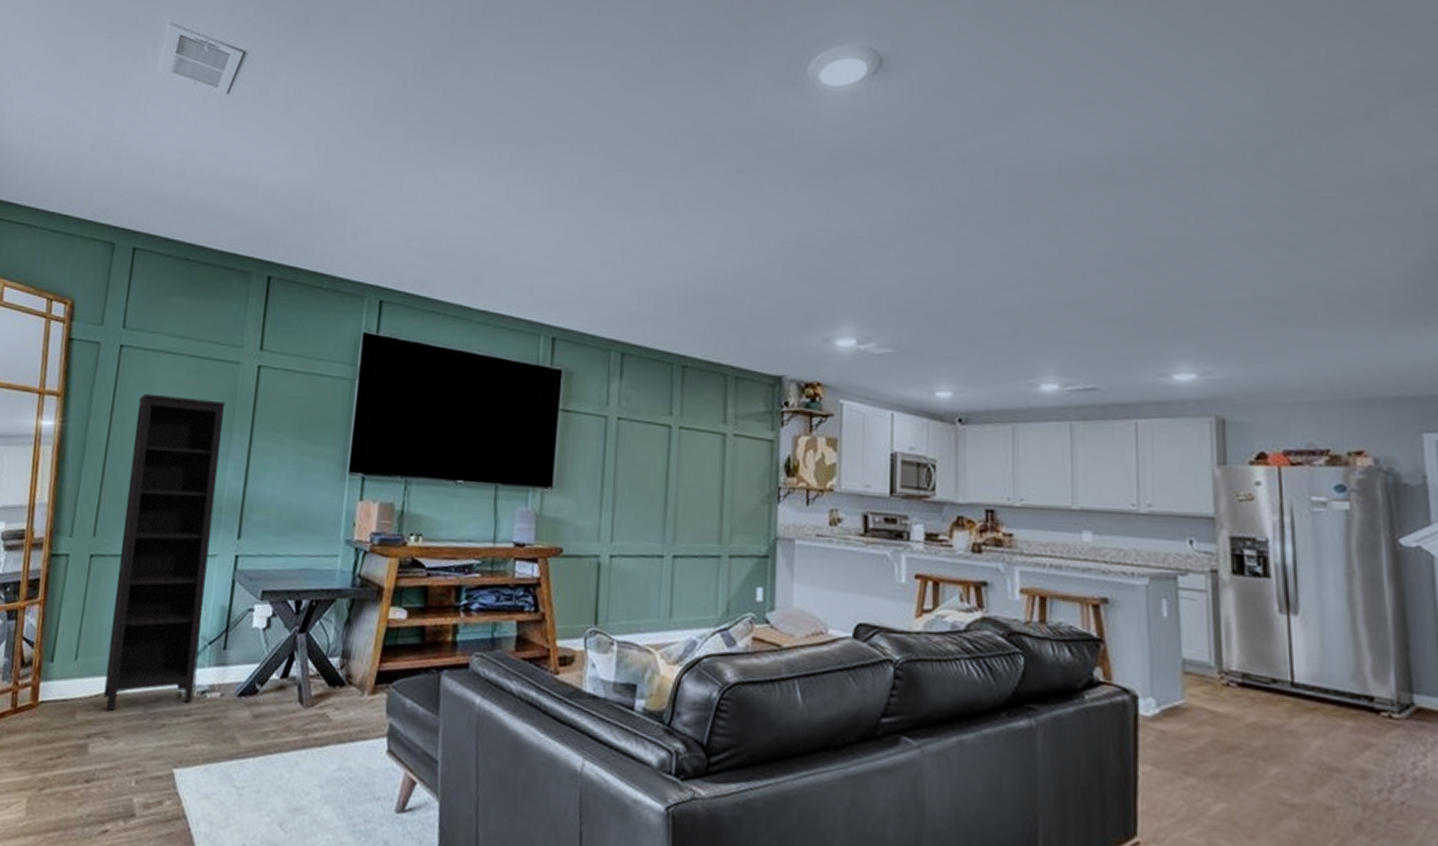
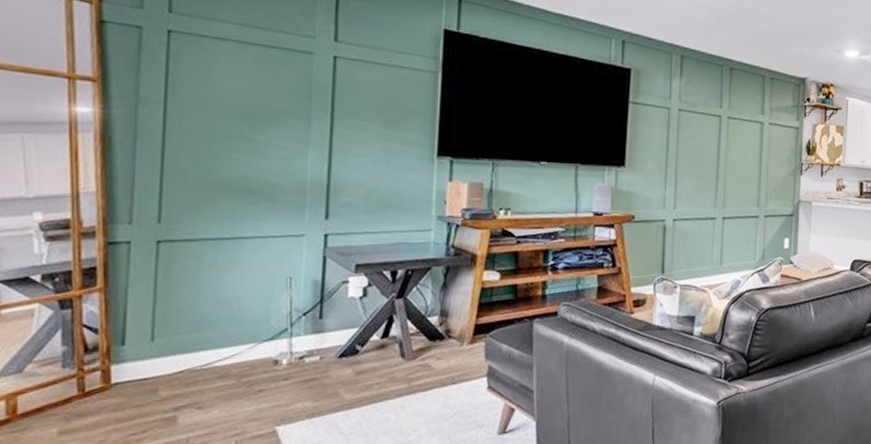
bookcase: present [103,393,226,712] -> none [189,80,301,385]

